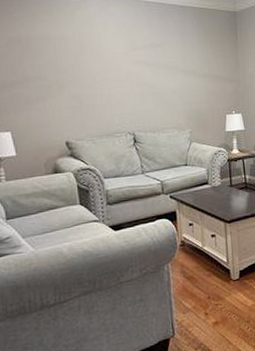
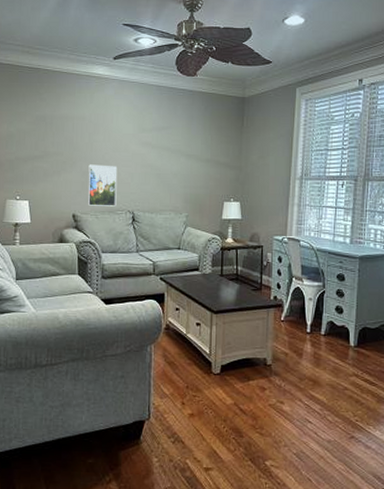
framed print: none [78,86,115,131] -> present [87,164,118,206]

